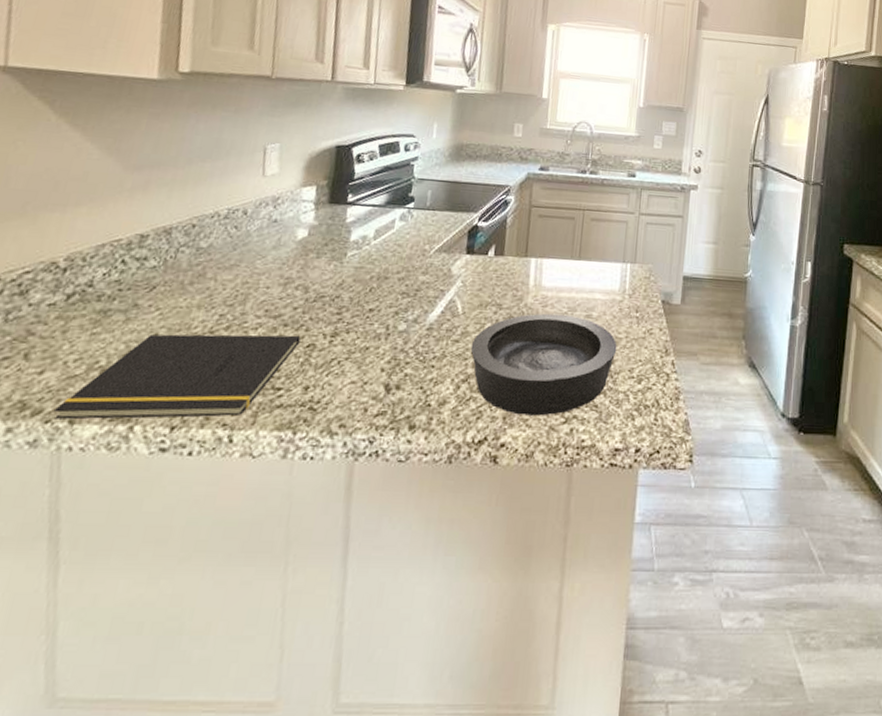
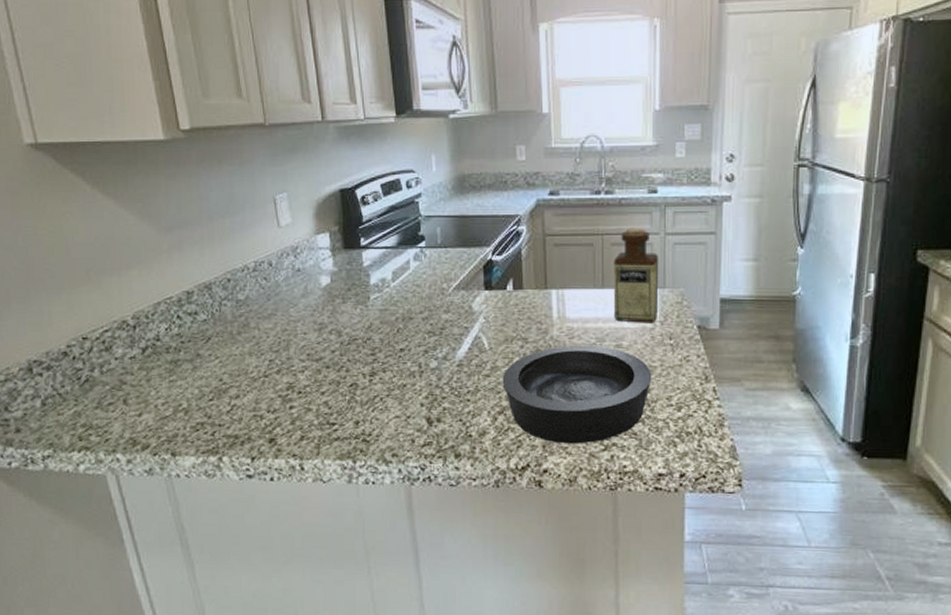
notepad: present [53,334,301,420] -> none [157,376,343,453]
bottle: none [587,205,633,296] -> present [613,227,659,324]

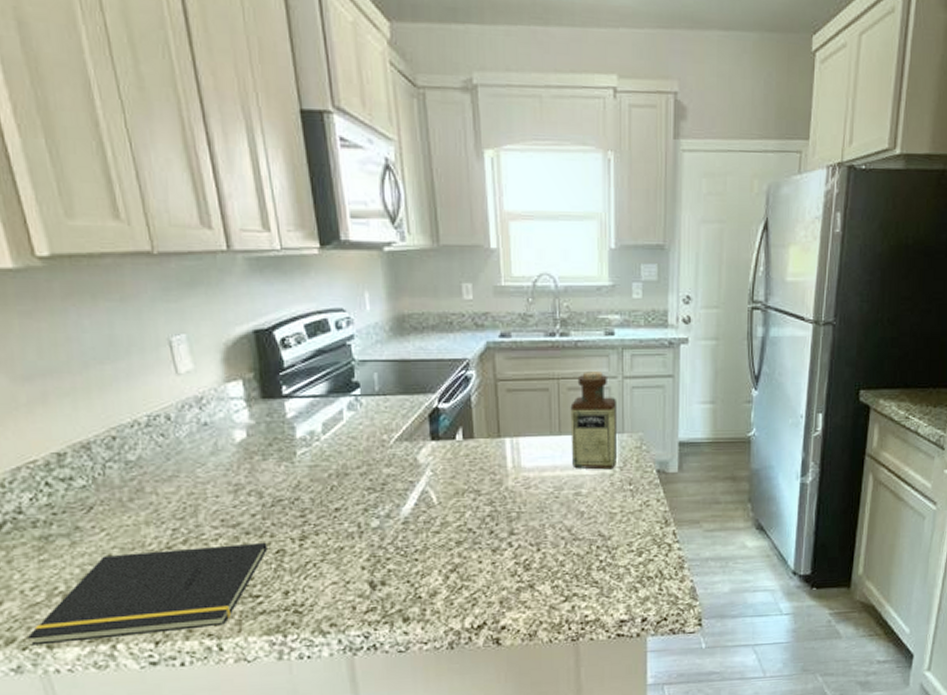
notepad: none [157,376,343,453] -> present [26,542,268,646]
bowl: present [502,345,652,444] -> none [453,494,612,598]

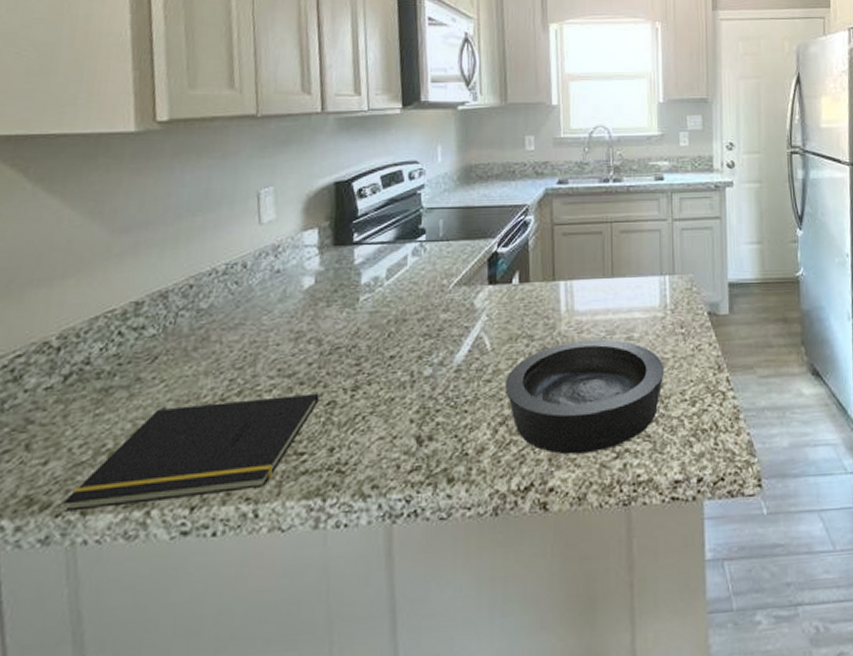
bowl: none [453,494,612,598] -> present [504,339,665,455]
bottle: present [570,370,618,470] -> none [623,213,669,313]

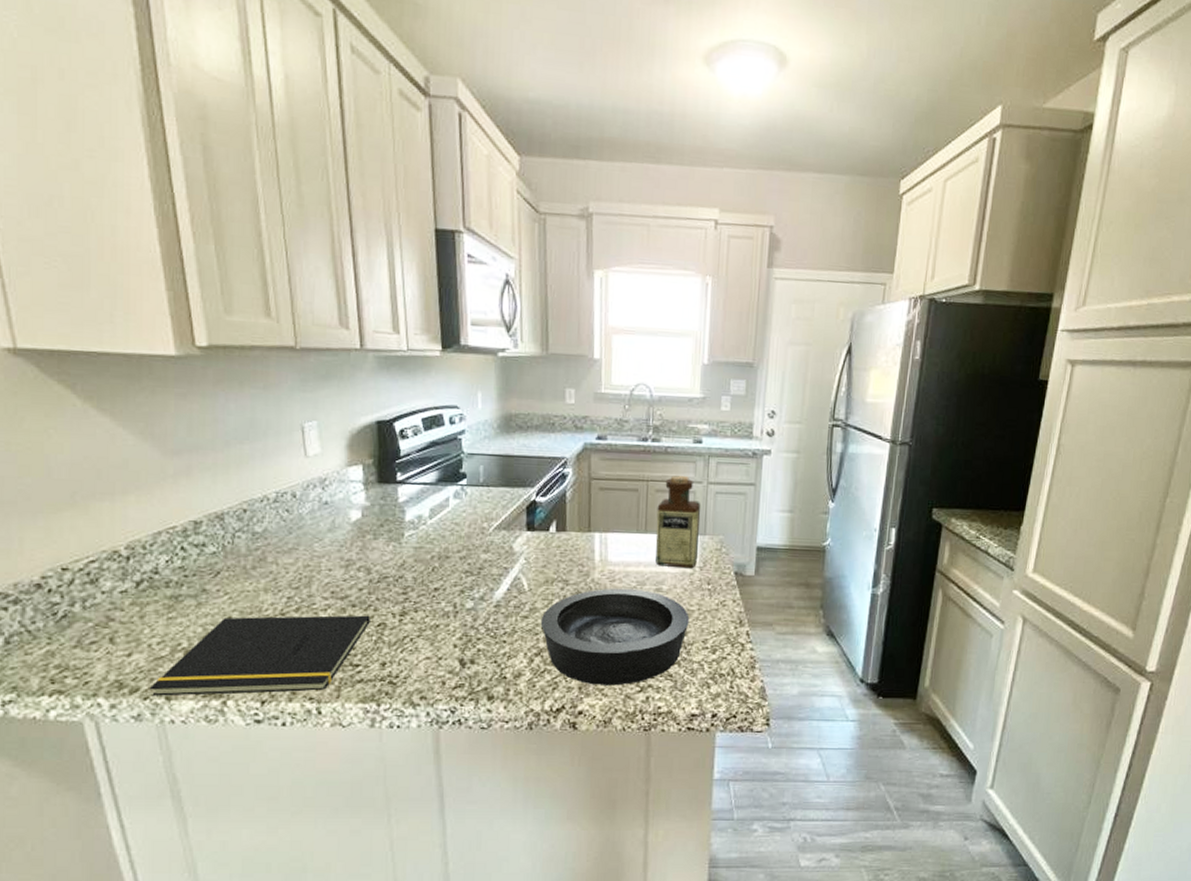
bottle: none [623,213,669,313] -> present [655,475,701,569]

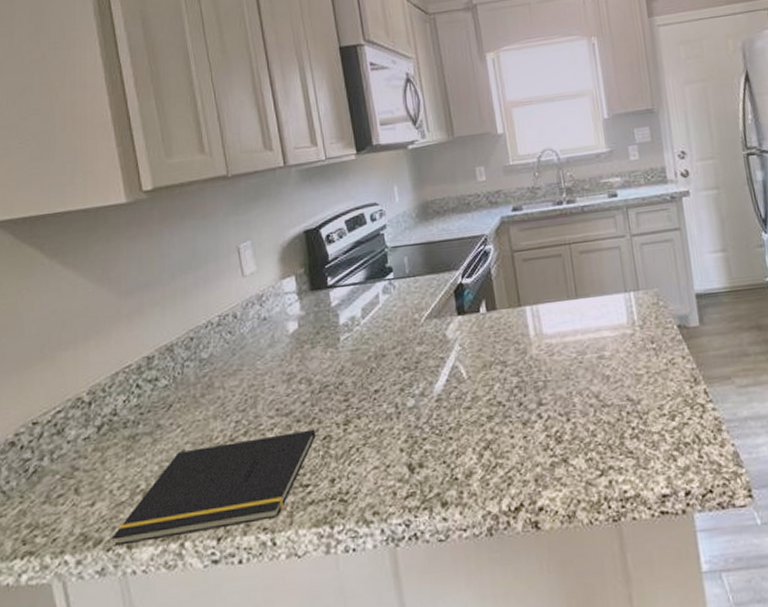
bowl: present [540,588,690,686] -> none [484,359,640,475]
bottle: present [655,475,701,569] -> none [584,232,636,332]

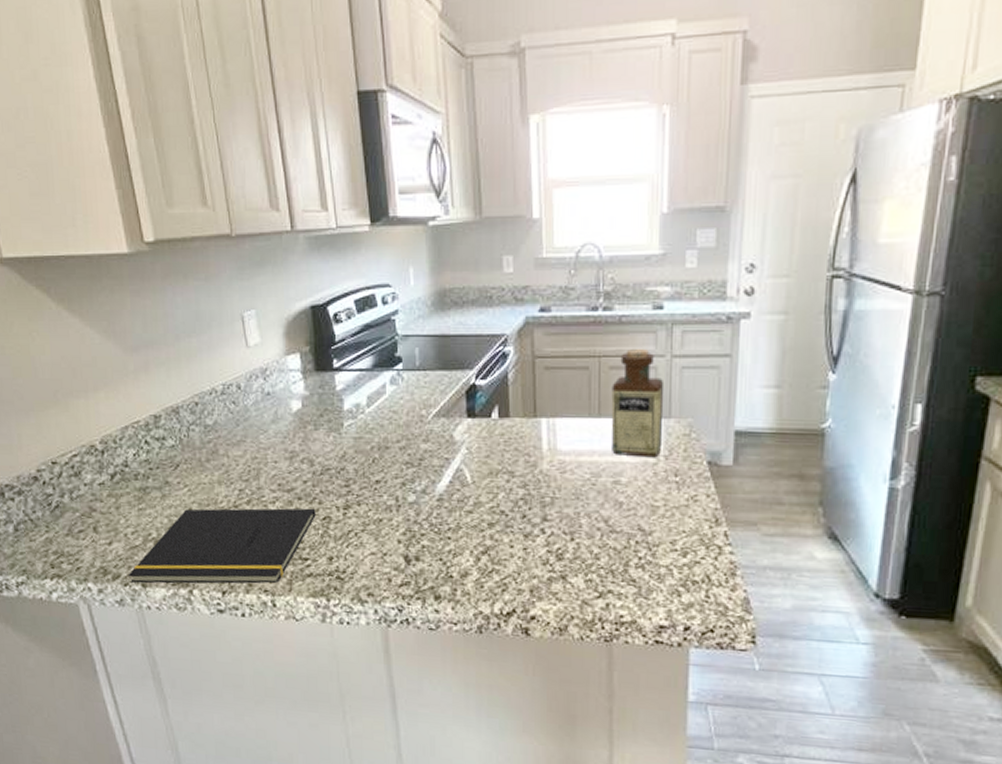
bottle: none [584,232,636,332] -> present [611,348,665,458]

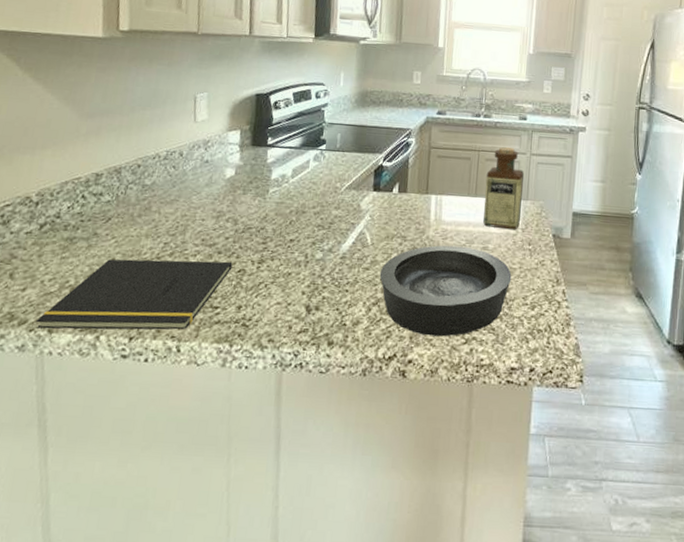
bowl: none [486,480,654,590] -> present [379,245,512,337]

